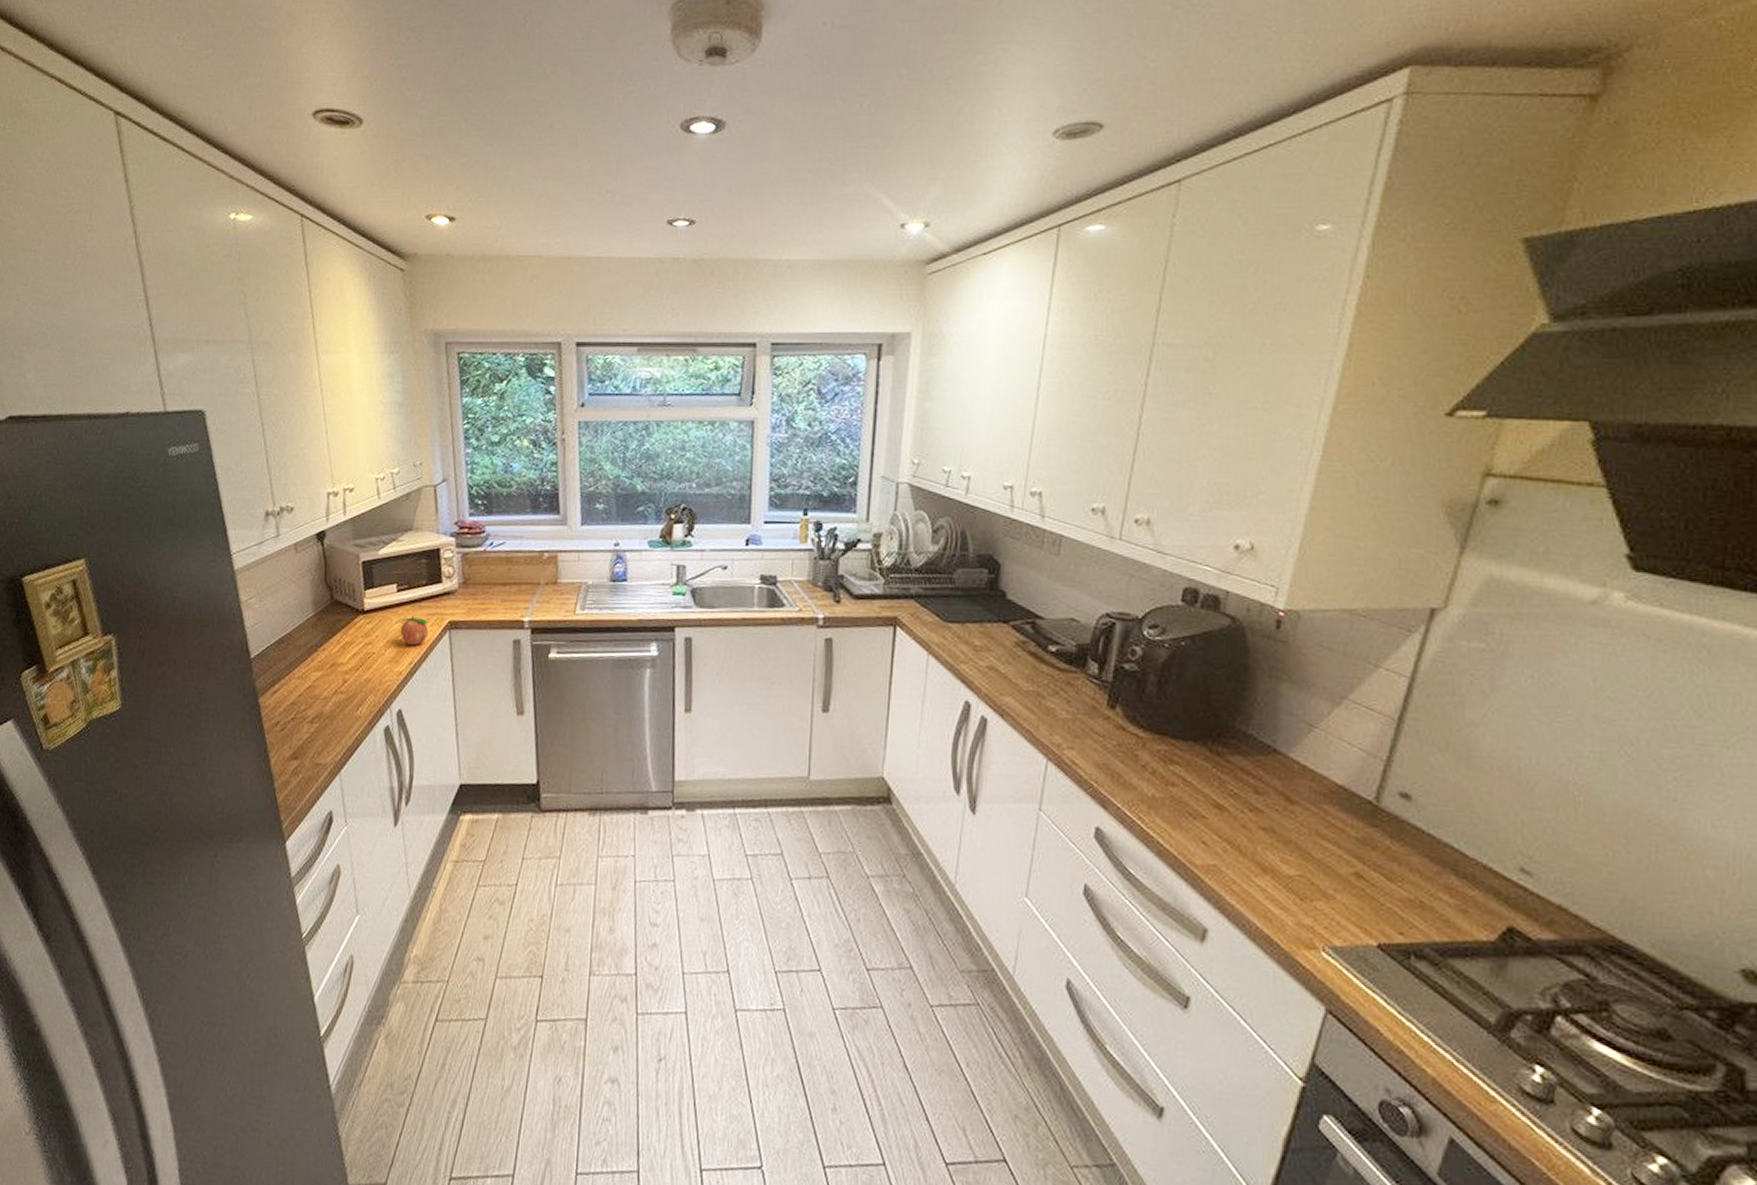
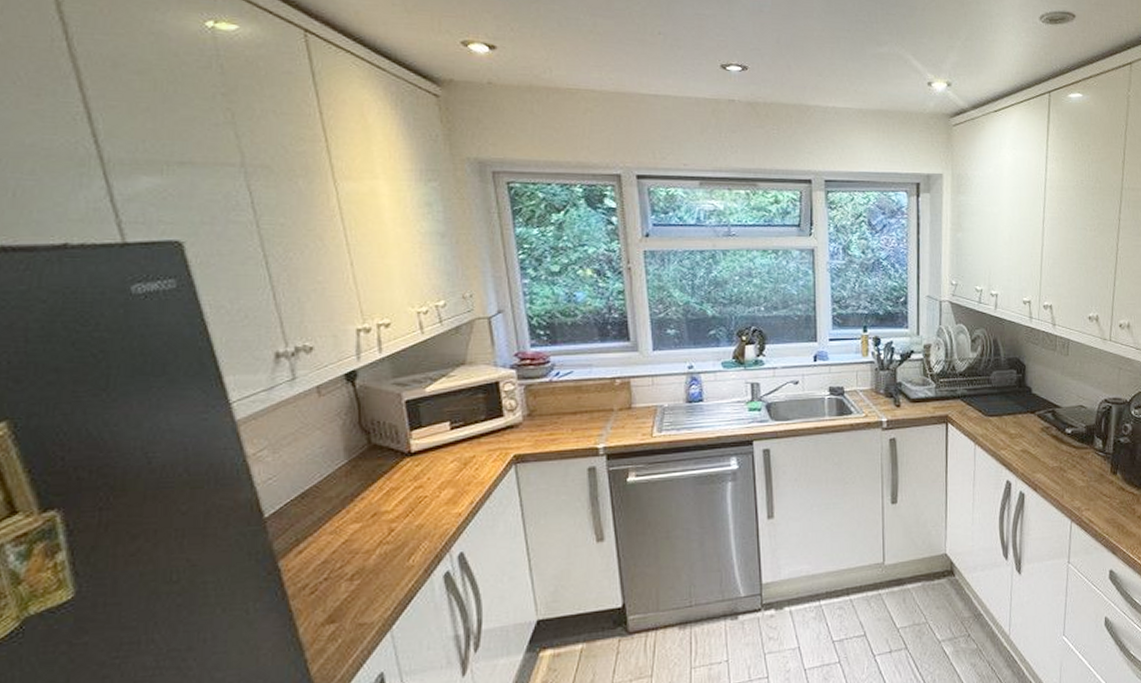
fruit: present [400,614,428,645] -> none [457,452,490,483]

